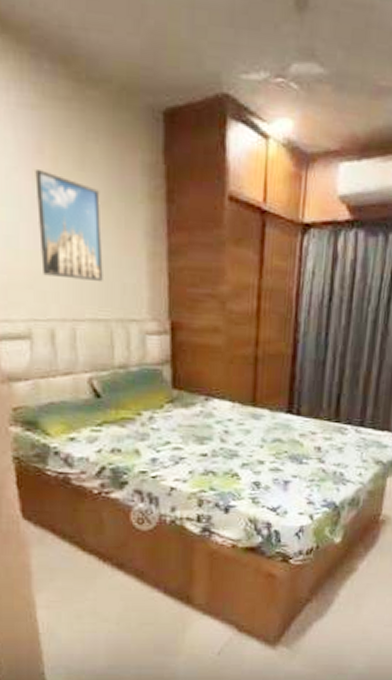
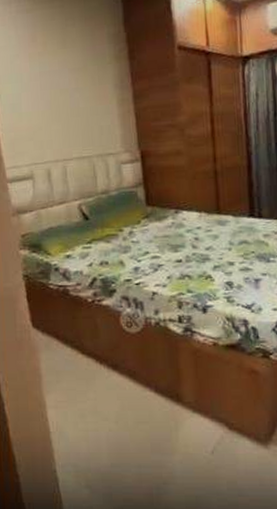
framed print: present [35,170,103,281] -> none [31,53,85,129]

